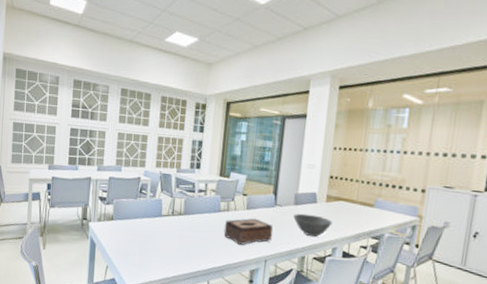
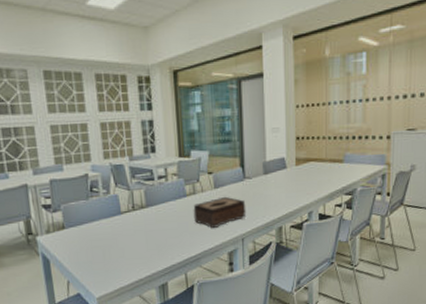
bowl: present [293,213,333,237] -> none [265,181,305,204]

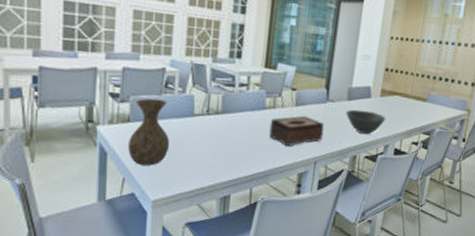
vase: none [66,203,105,267] -> present [128,98,170,166]
bowl: none [265,181,305,204] -> present [346,109,386,134]

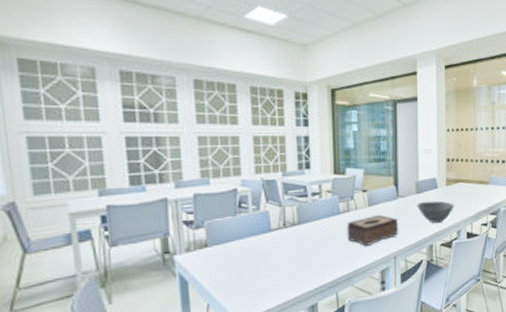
vase: present [128,98,170,166] -> none [208,219,251,288]

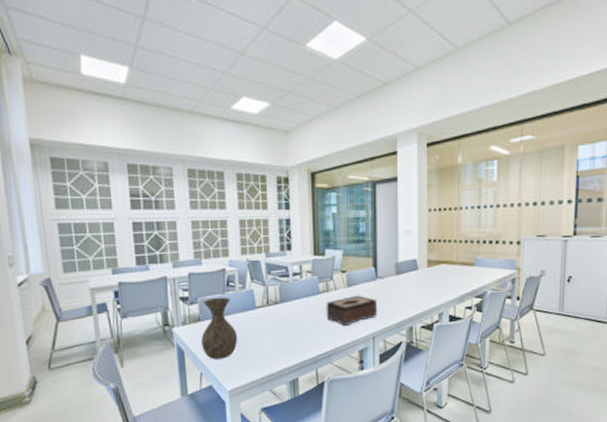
vase: none [208,219,251,288] -> present [201,297,238,359]
bowl: present [417,200,455,223] -> none [396,282,436,305]

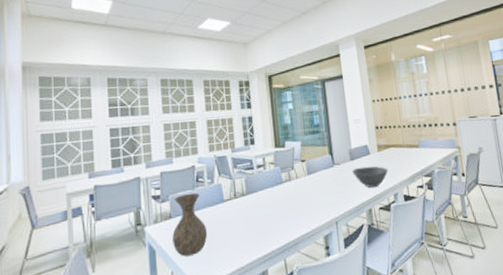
tissue box: present [326,295,378,325] -> none [289,182,338,213]
bowl: none [396,282,436,305] -> present [352,166,389,188]

